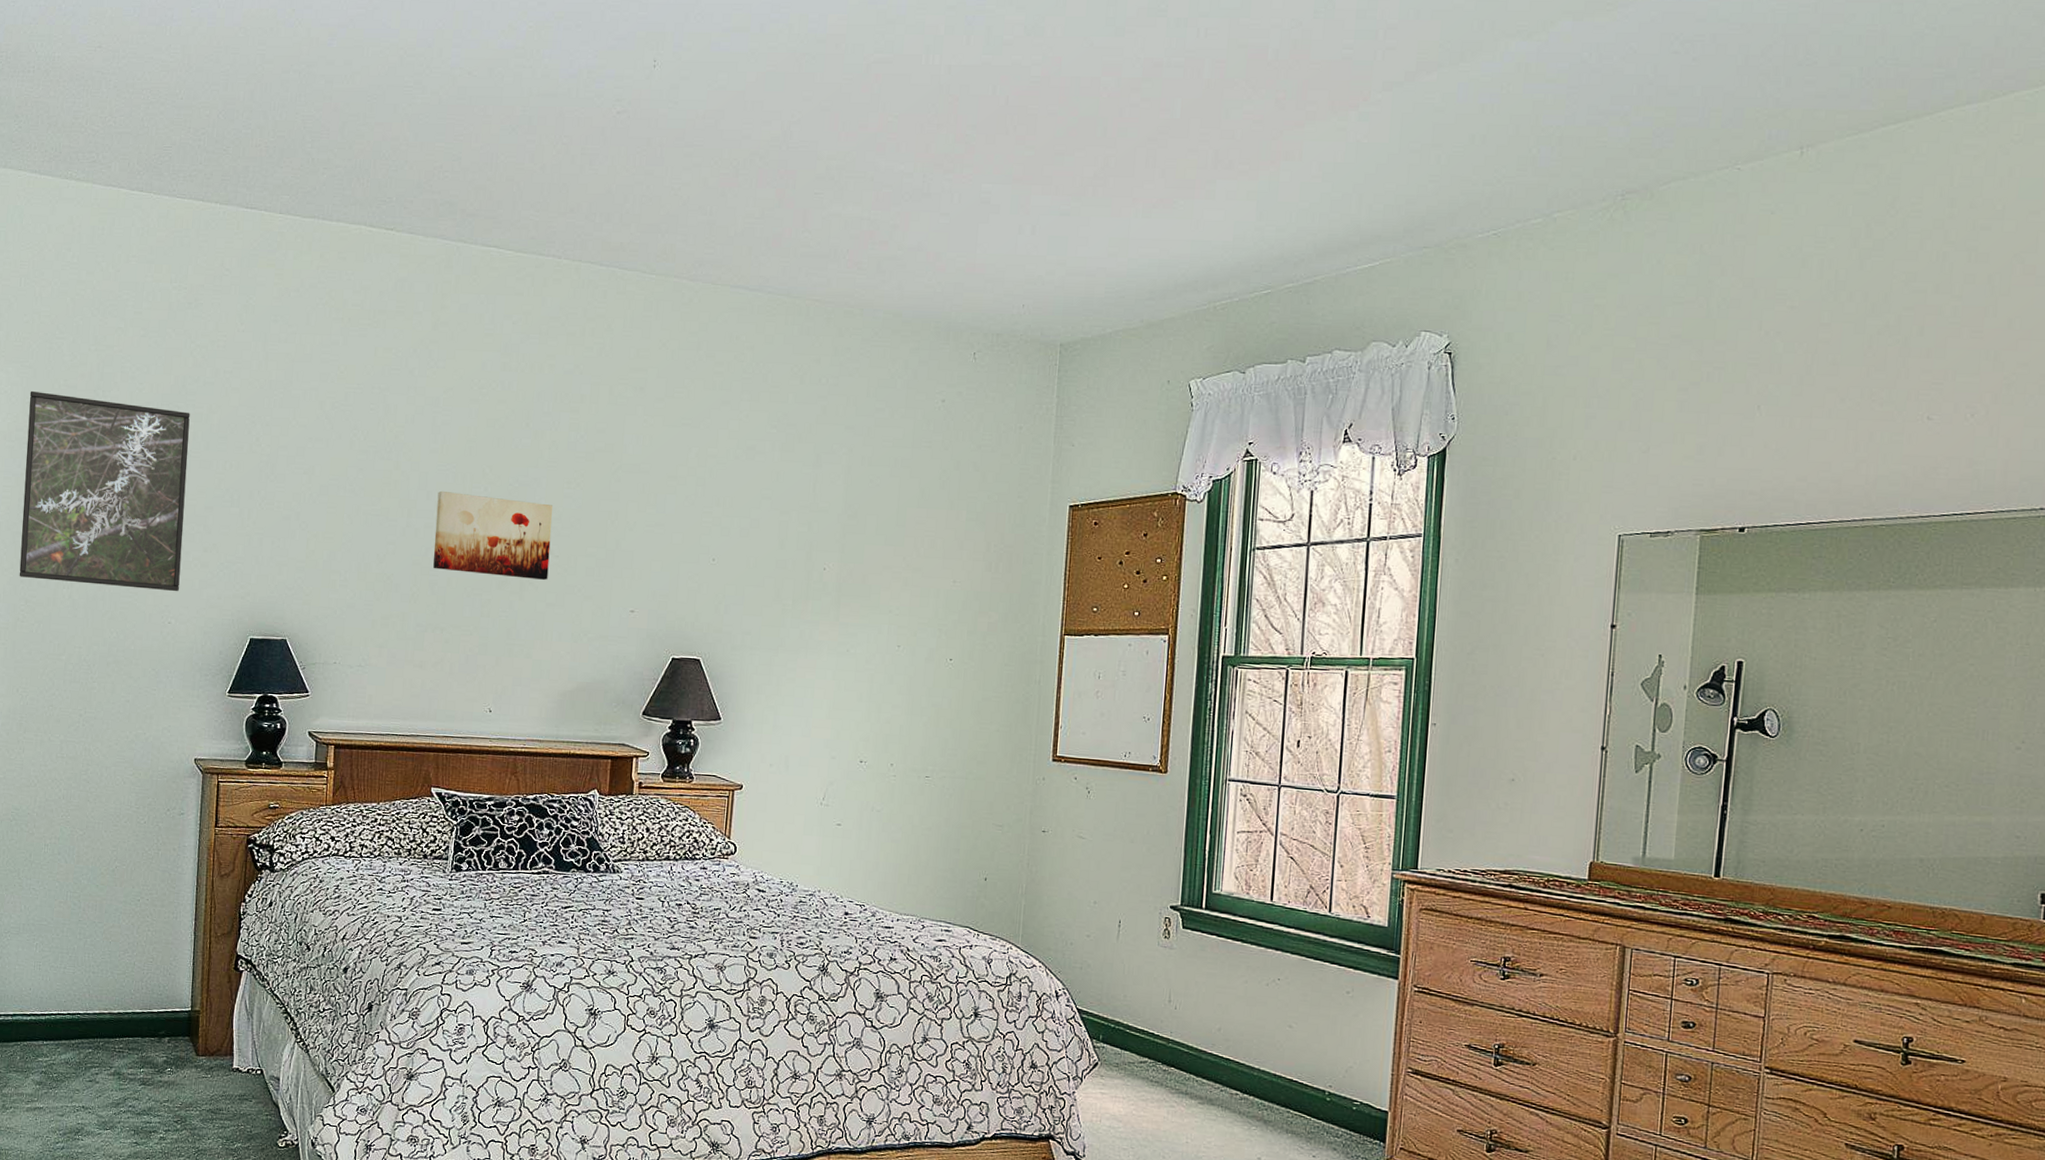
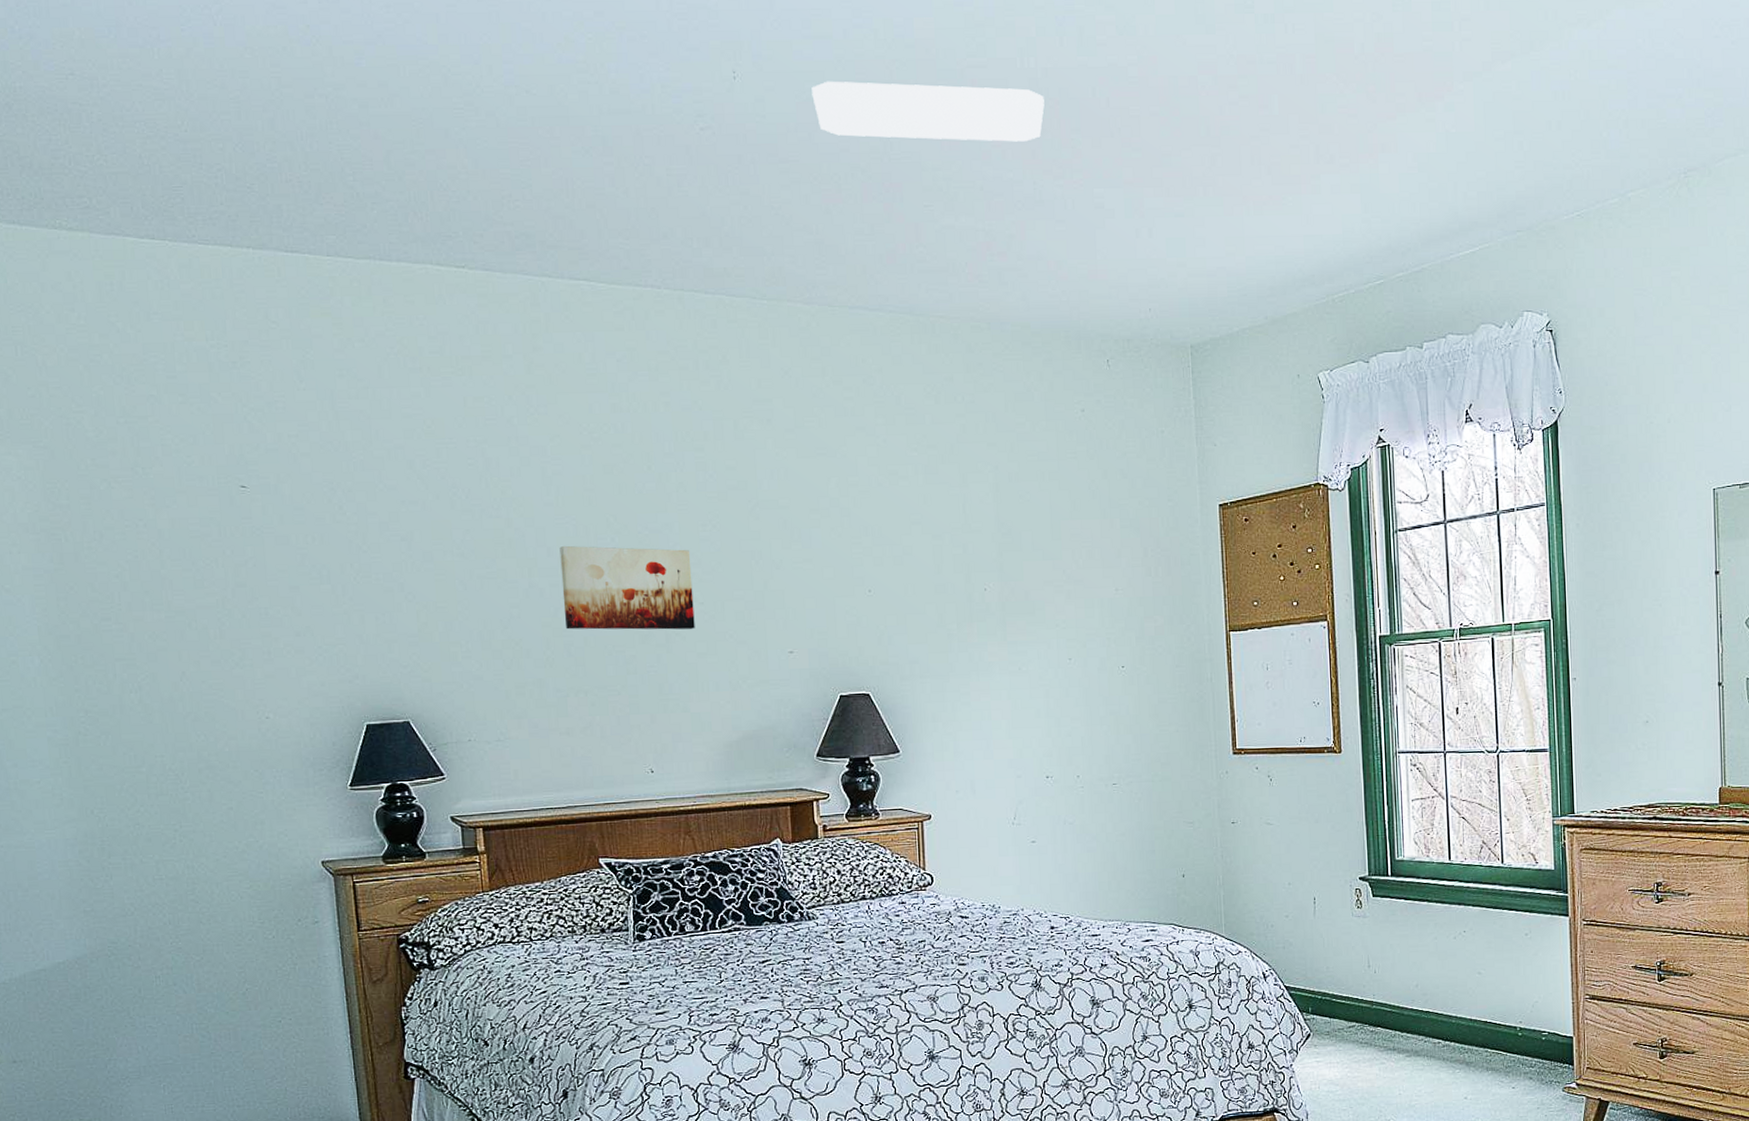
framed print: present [19,390,190,592] -> none [50,474,273,686]
ceiling light: none [723,71,944,136] -> present [811,81,1045,142]

